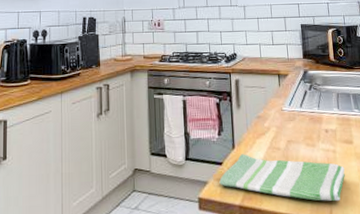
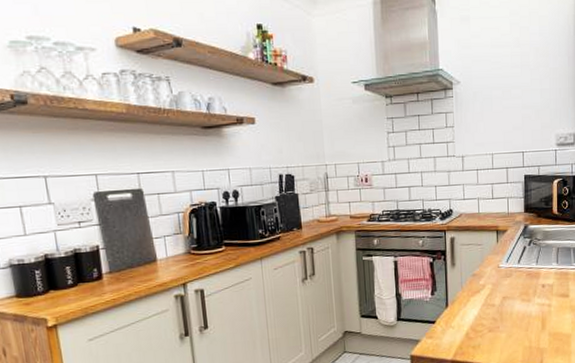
dish towel: present [219,154,345,202] -> none [432,312,558,352]

